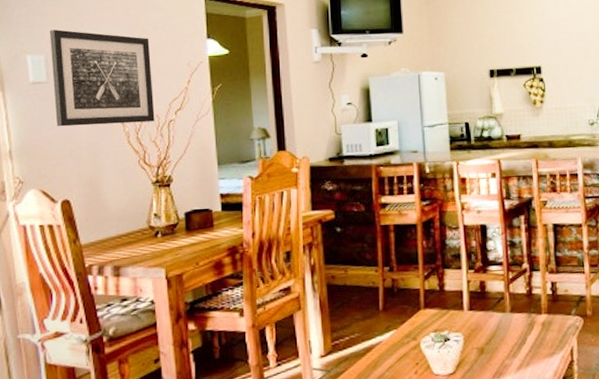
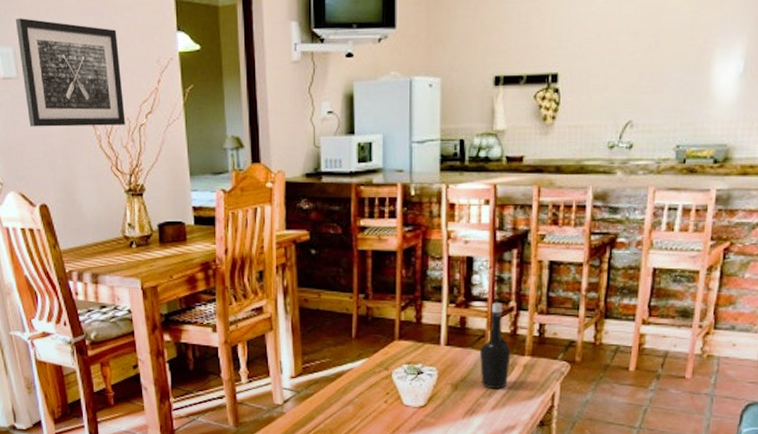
bottle: none [501,265,530,349] -> present [480,302,511,389]

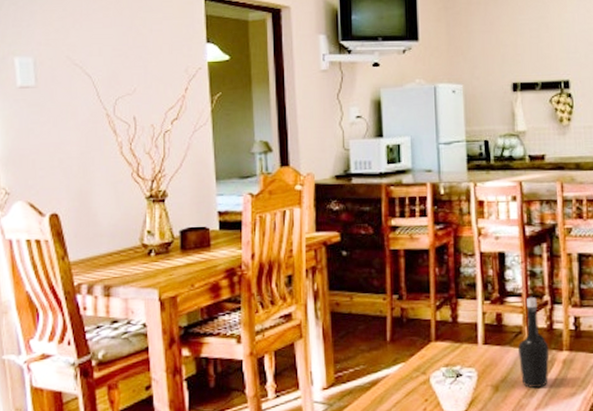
wall art: present [15,18,126,127] -> none [38,30,149,135]

